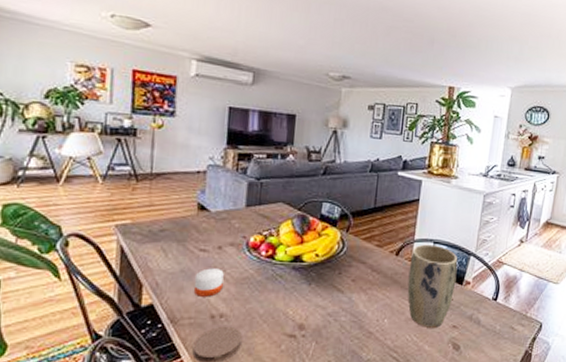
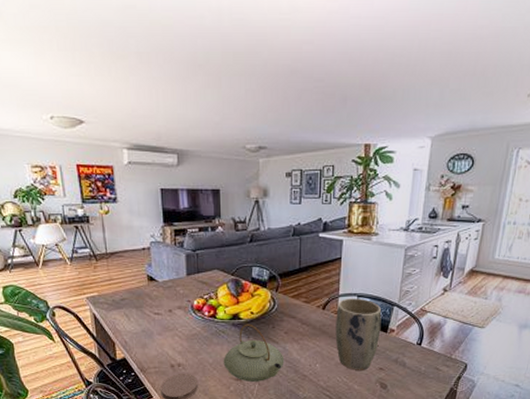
candle: present [193,268,224,297] -> none [153,328,177,351]
teapot: none [276,267,349,339] -> present [223,324,284,382]

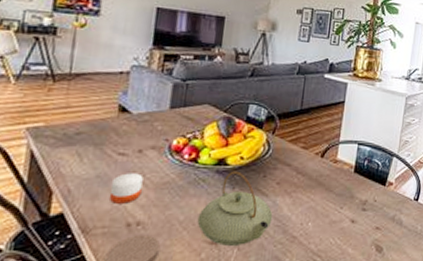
candle: none [153,328,177,351] -> present [109,173,143,204]
plant pot: present [335,298,382,370] -> none [331,146,382,230]

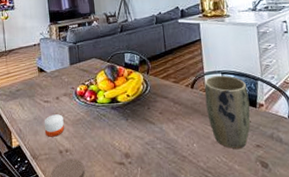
teapot: present [197,171,273,246] -> none [106,106,163,165]
plant pot: none [331,146,382,230] -> present [204,75,251,149]

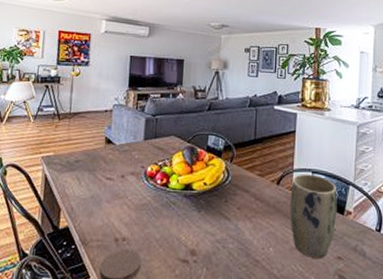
candle: present [44,114,64,137] -> none [101,195,126,221]

